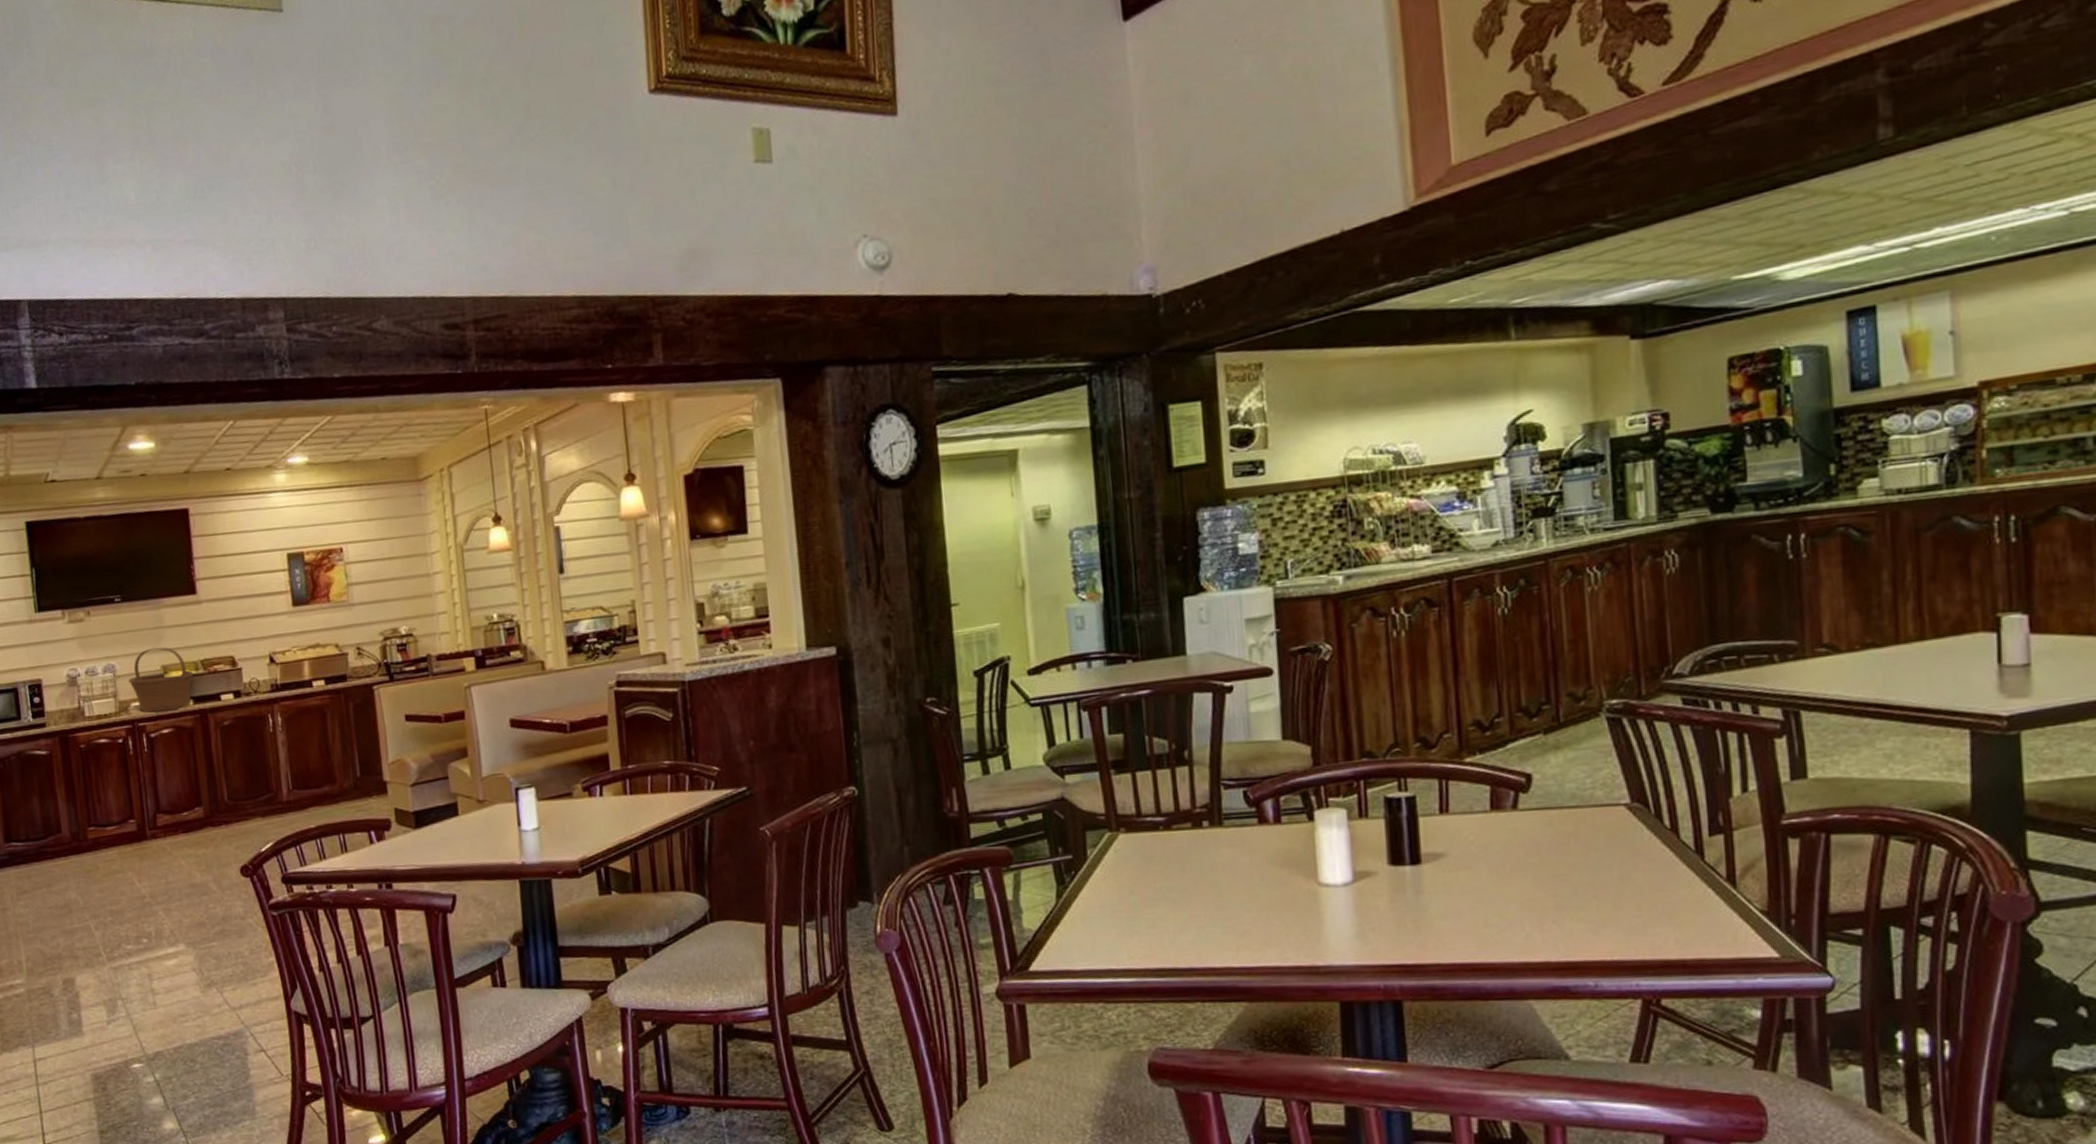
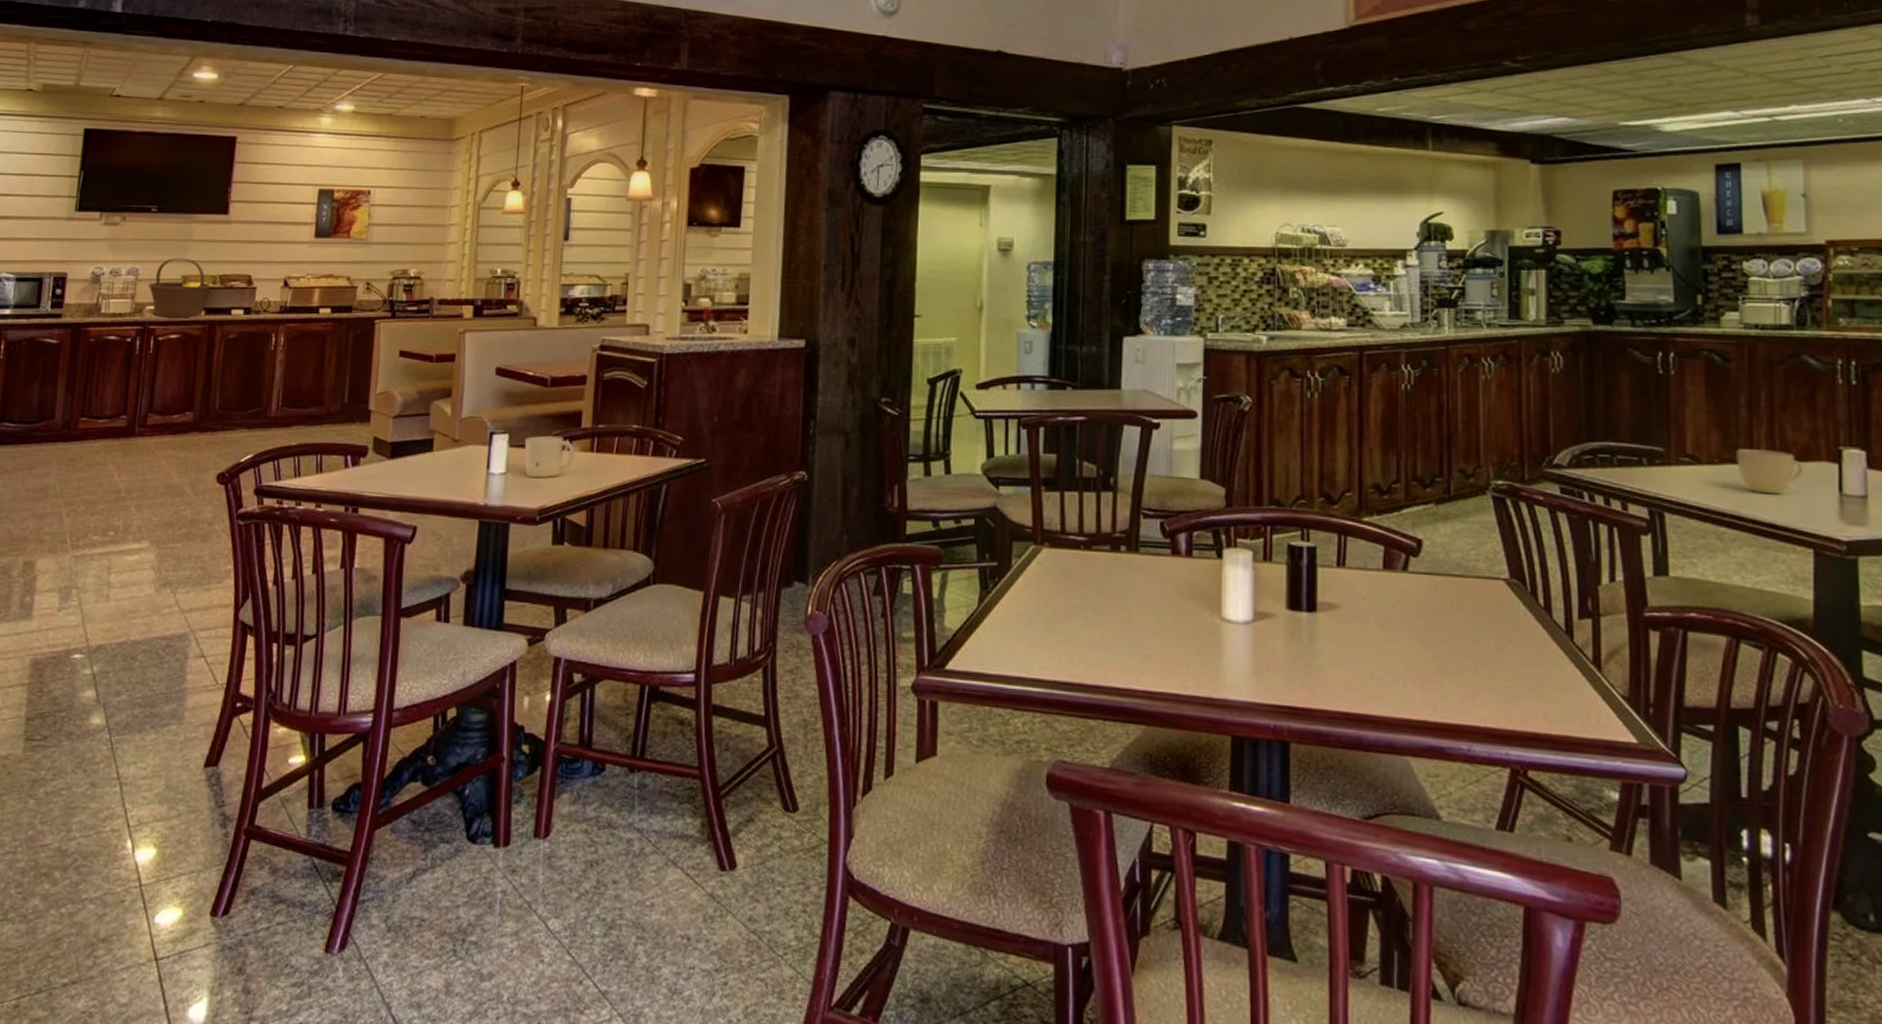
mug: none [552,782,608,830] -> present [524,435,575,479]
cup: none [1879,627,1958,677] -> present [1736,449,1804,495]

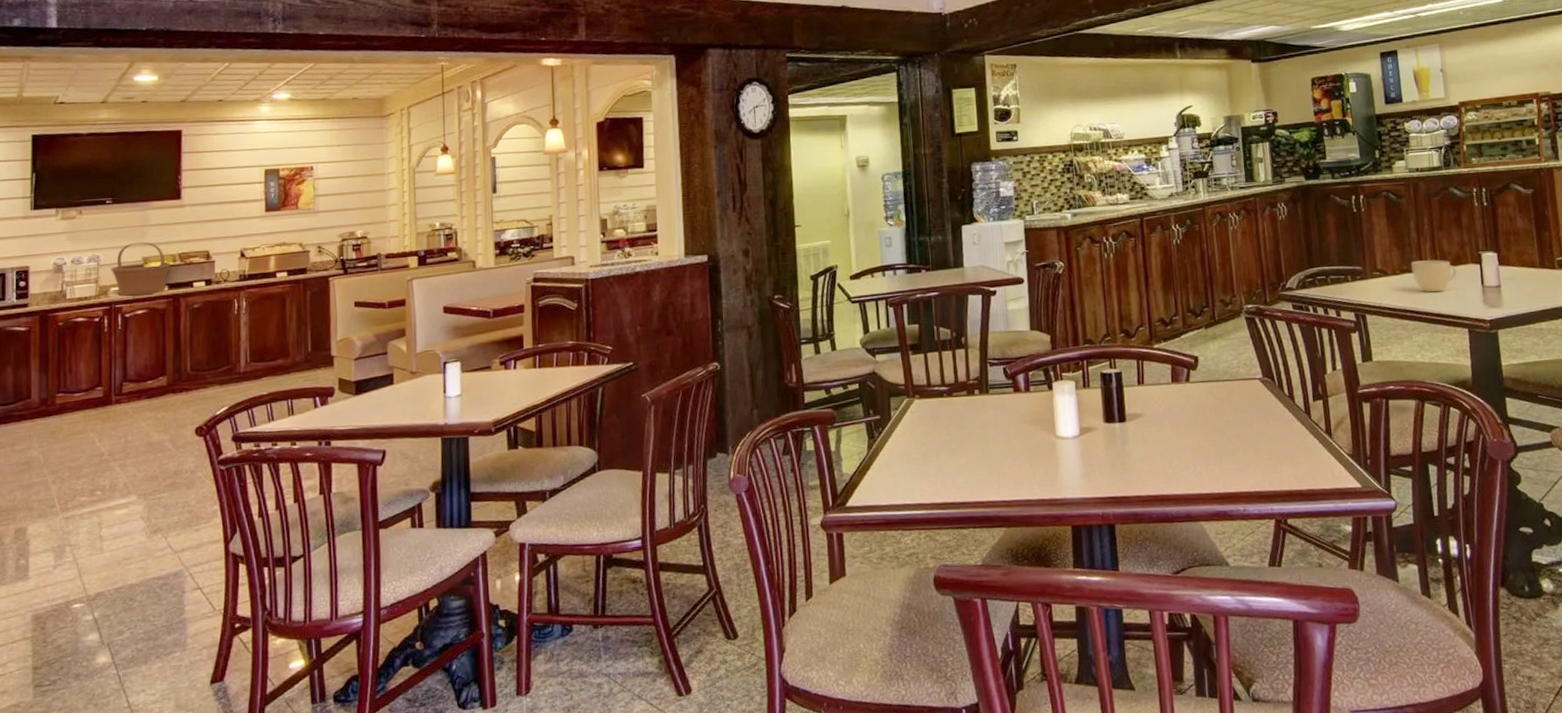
mug: present [524,435,575,479] -> none [474,358,520,396]

